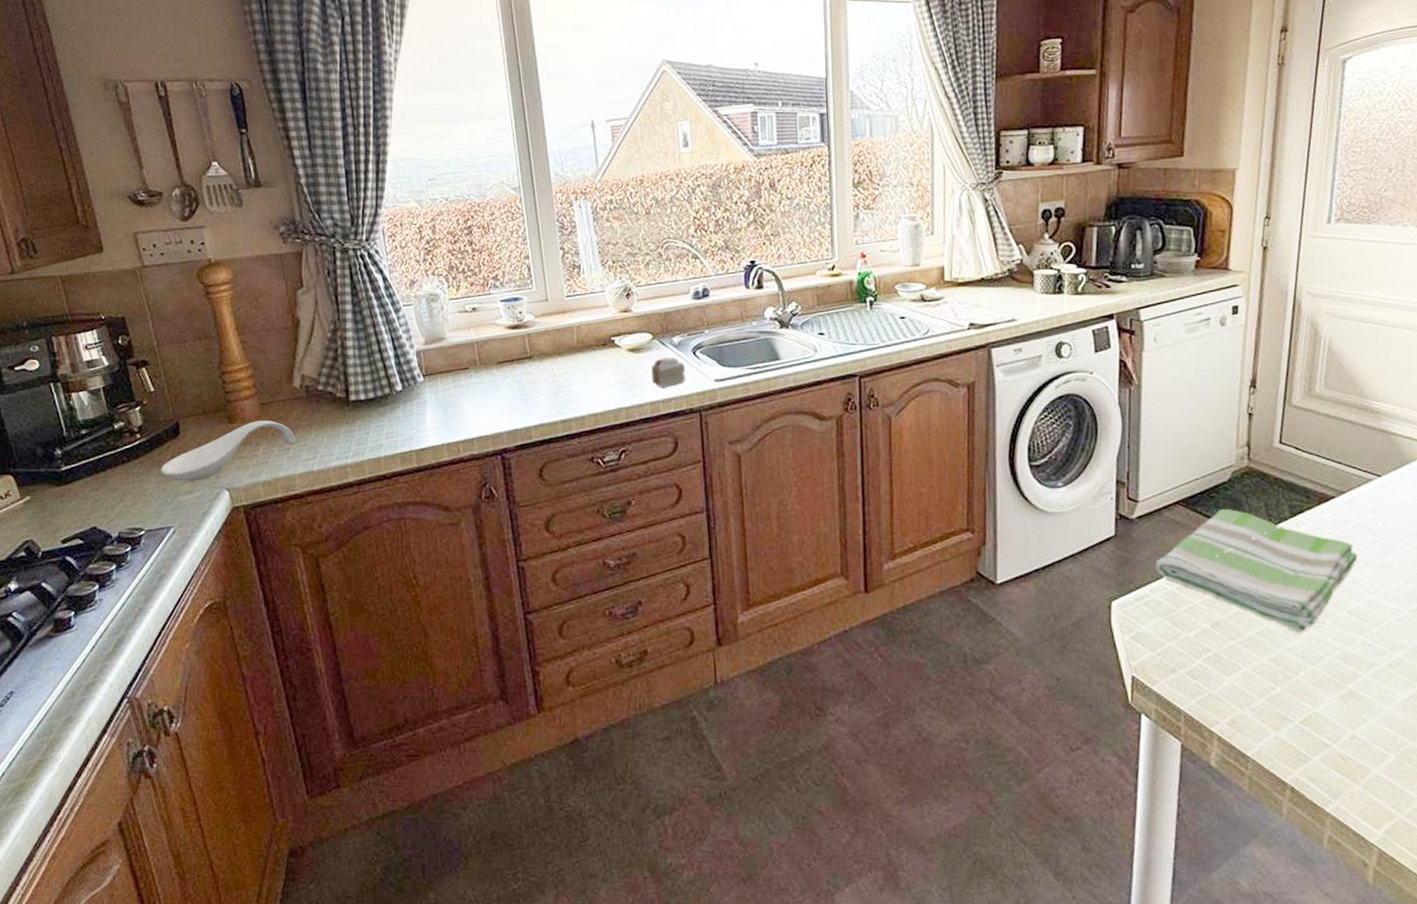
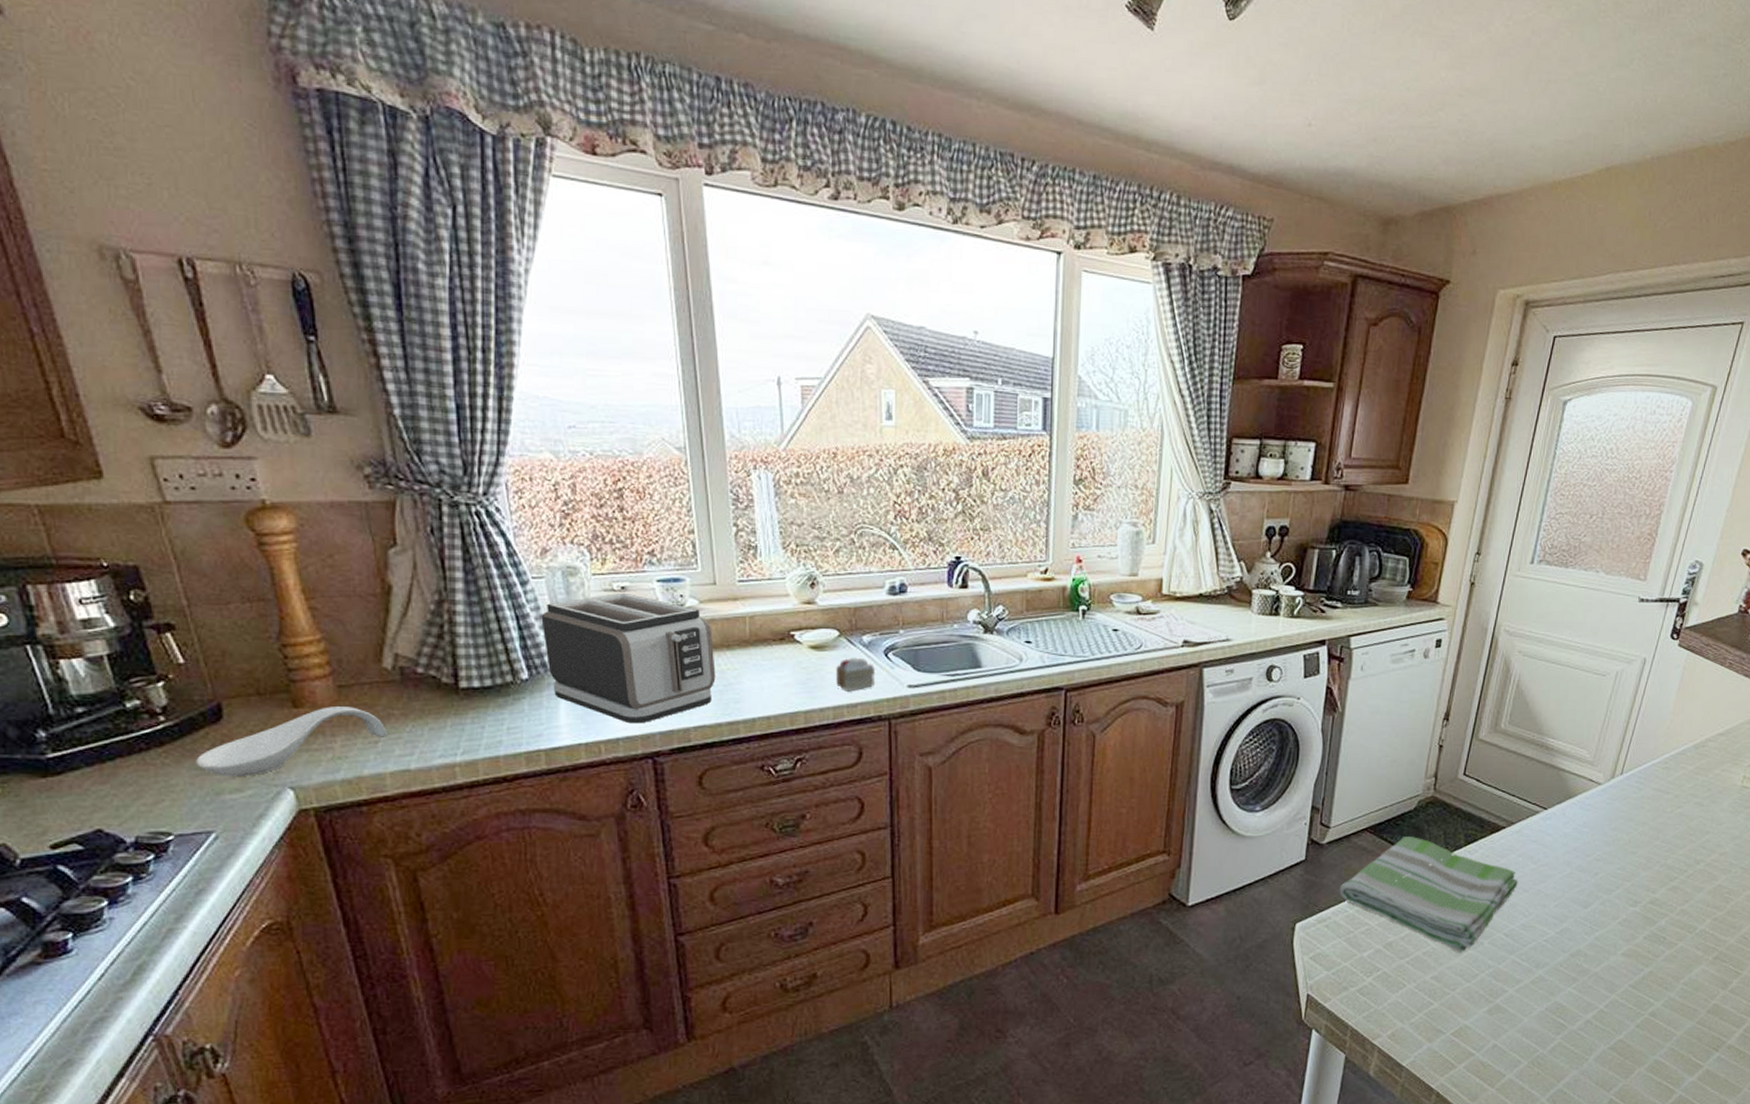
toaster: none [411,312,551,425] -> present [541,592,716,724]

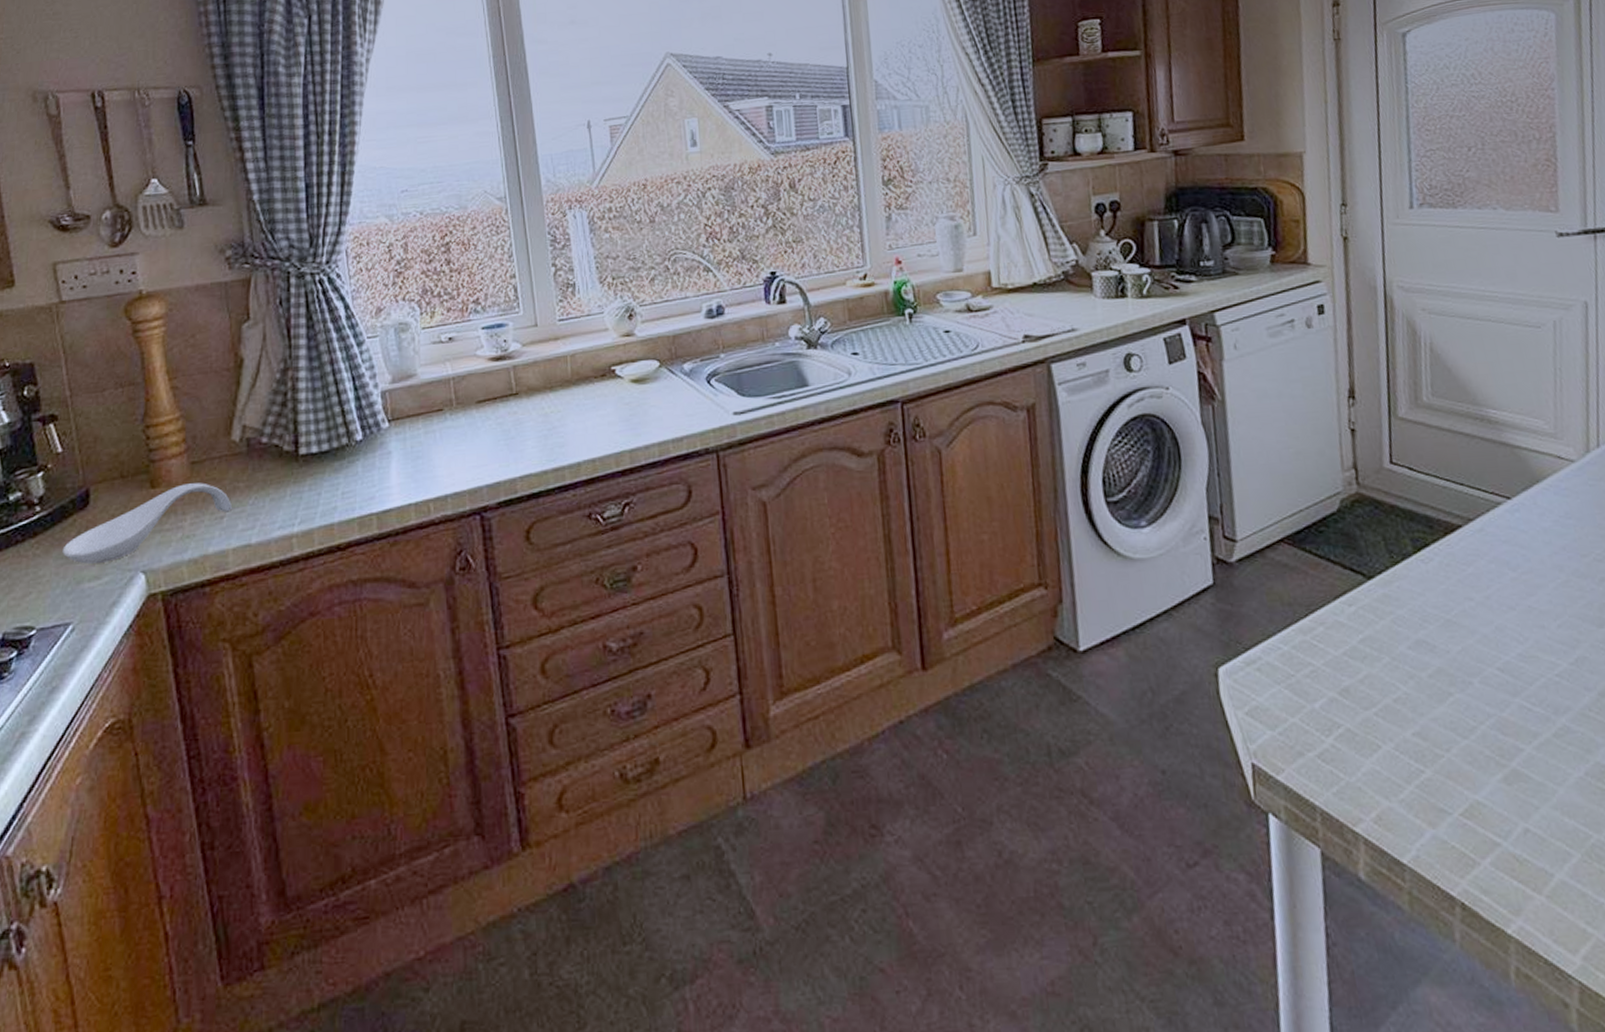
toaster: present [541,592,716,724] -> none [375,343,540,478]
cake slice: present [836,657,876,692] -> none [659,387,700,425]
dish towel: present [1340,837,1518,953] -> none [1264,545,1499,698]

